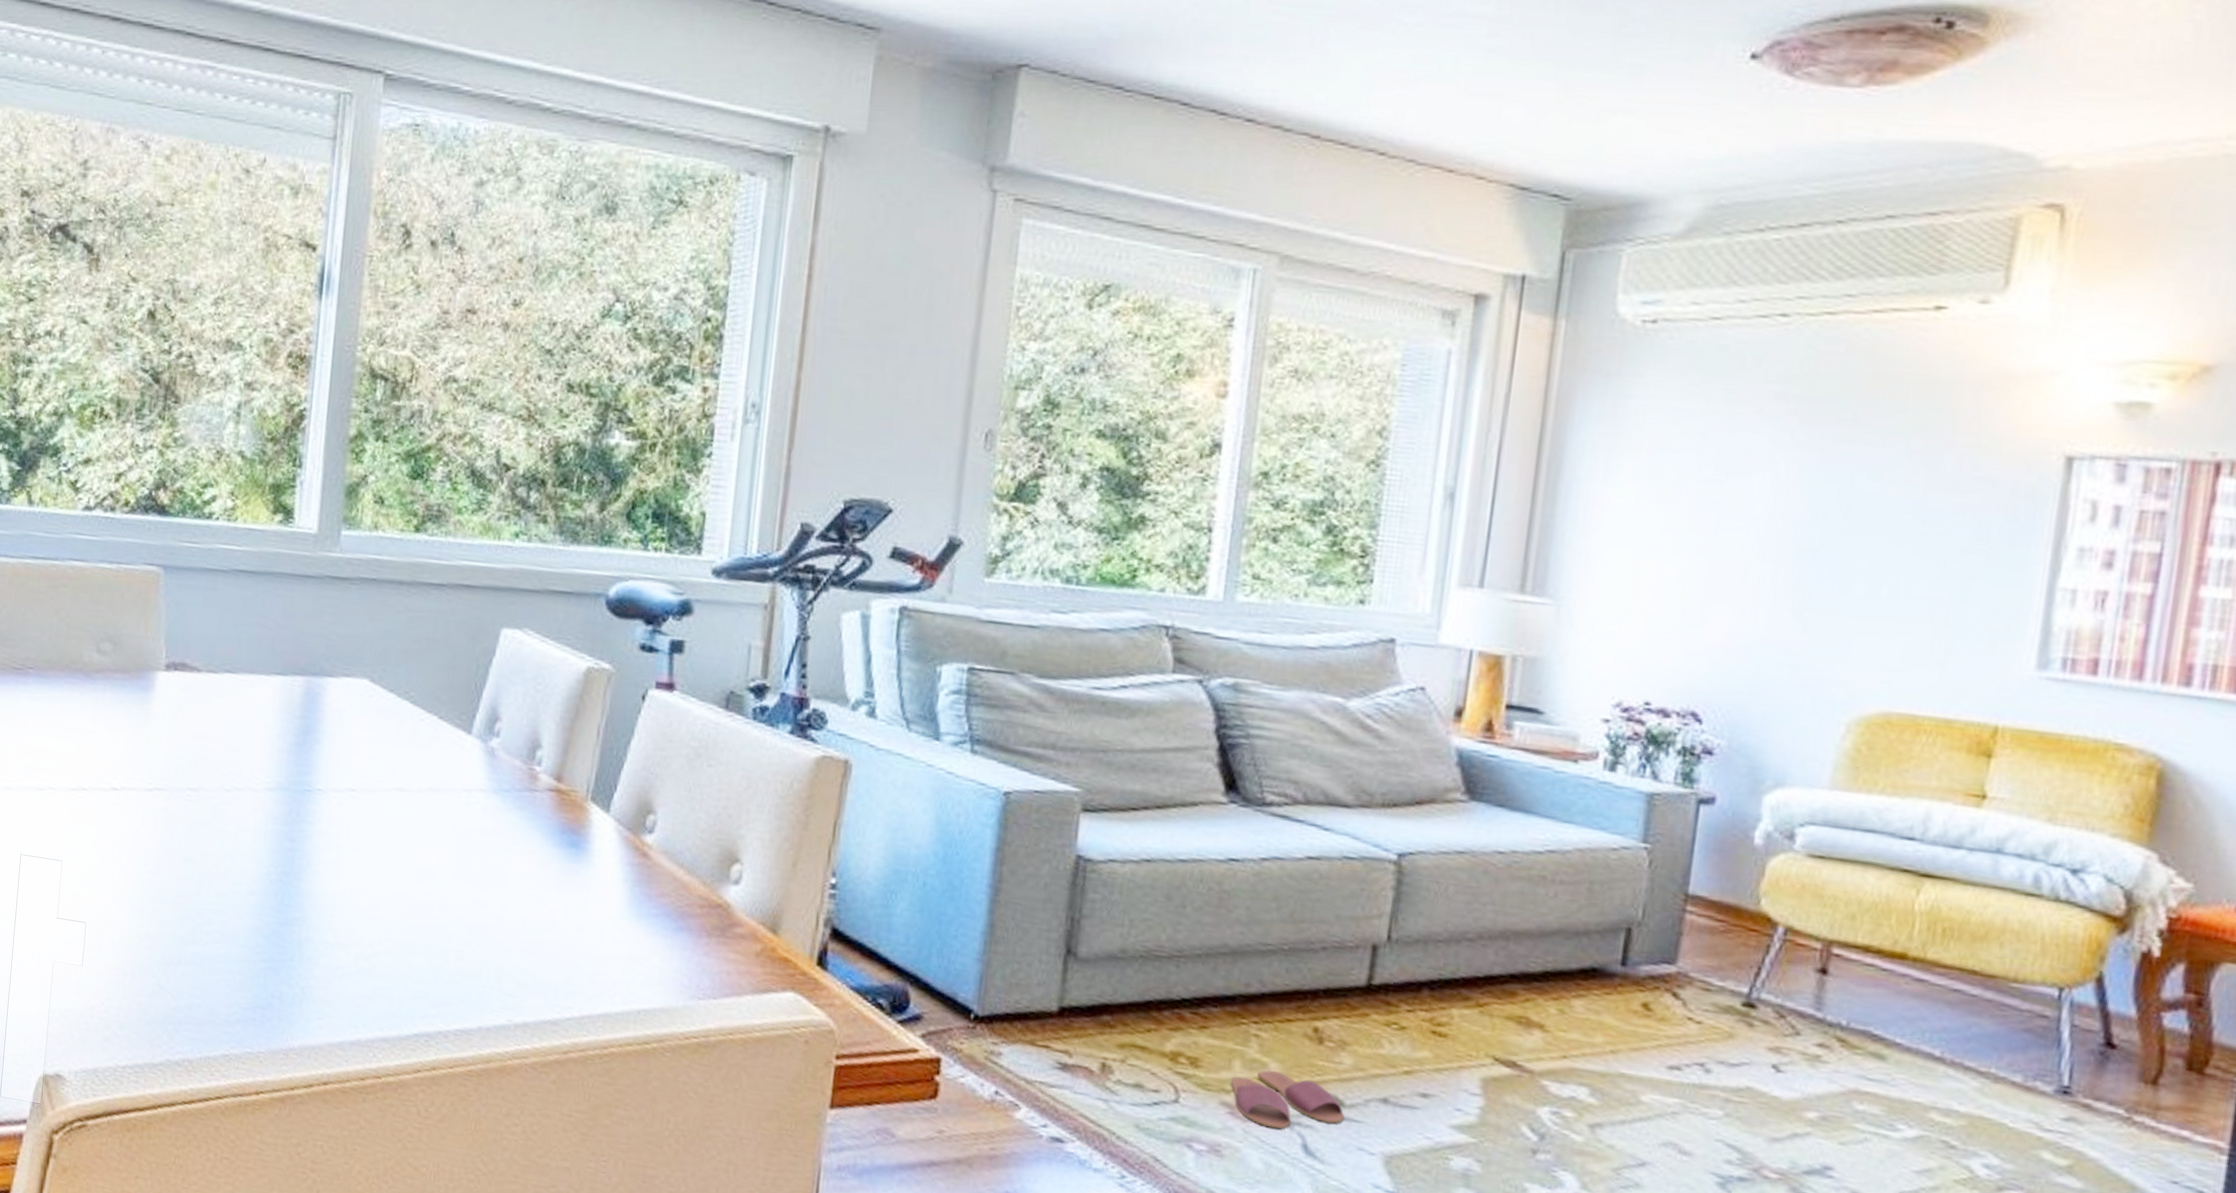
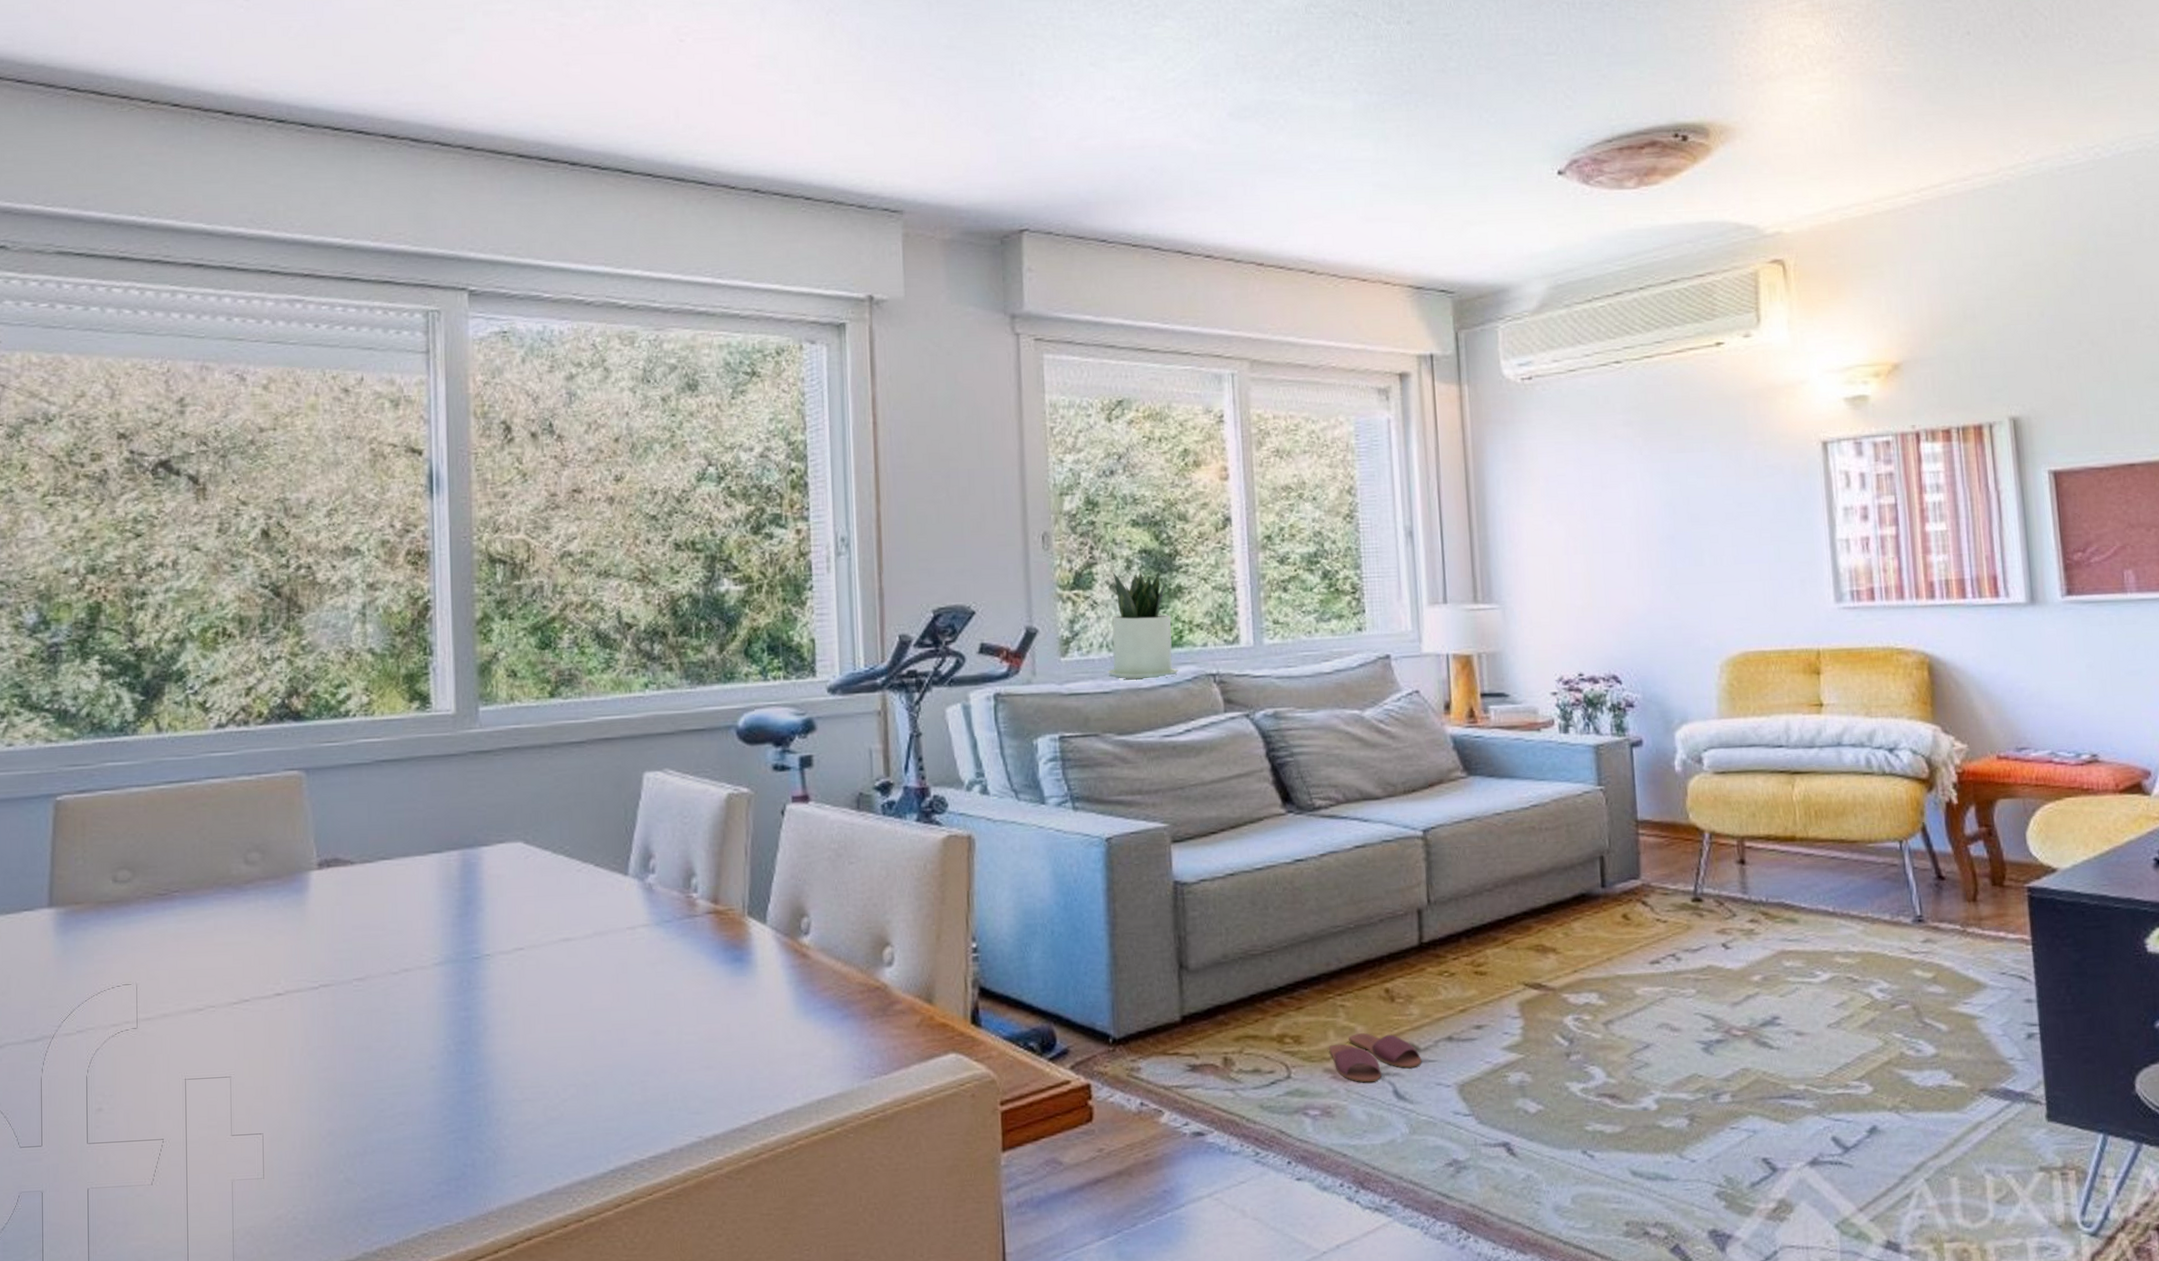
planter: none [1038,489,1132,622] -> present [1107,570,1179,680]

